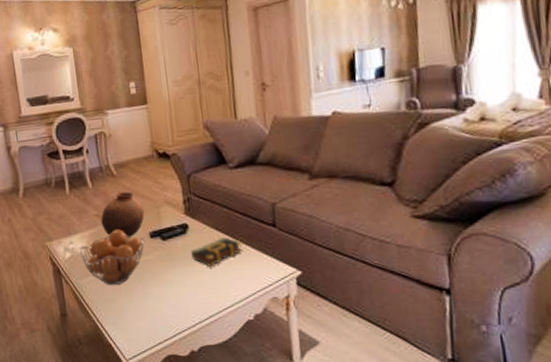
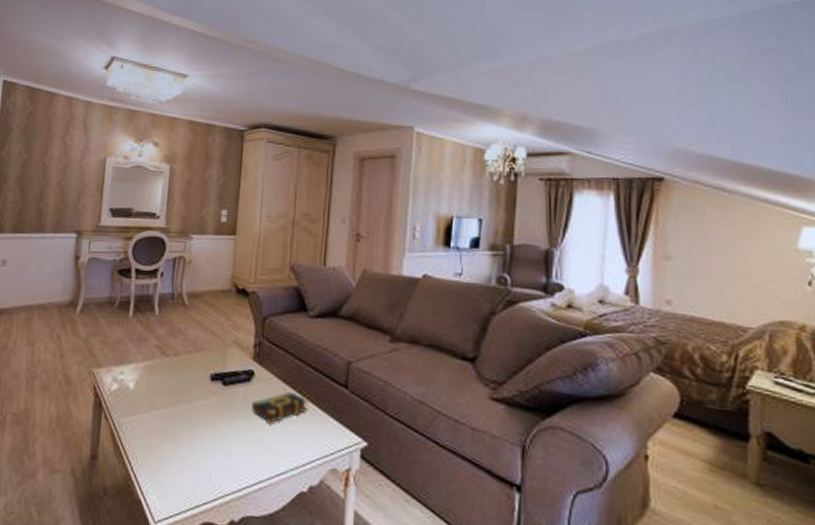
fruit basket: present [80,229,145,286] -> none [129,366,204,430]
pottery: present [101,191,144,237] -> none [160,324,210,376]

